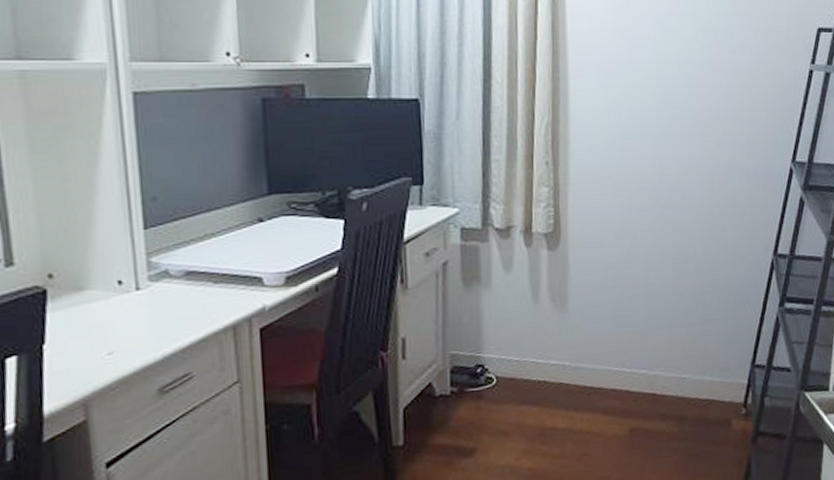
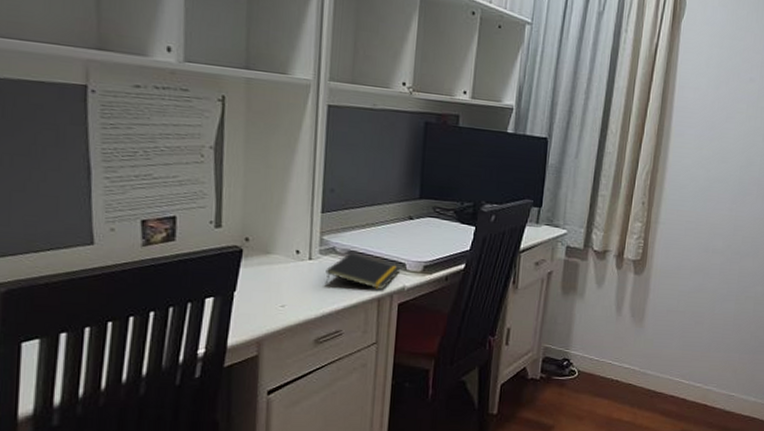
notepad: none [160,273,257,320] -> present [324,253,401,291]

